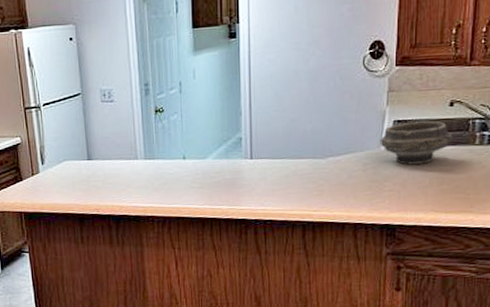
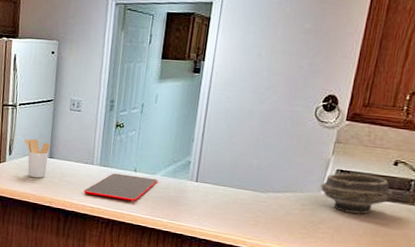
utensil holder: none [56,141,87,186] -> present [24,138,51,178]
cutting board: none [131,163,210,194] -> present [83,173,158,201]

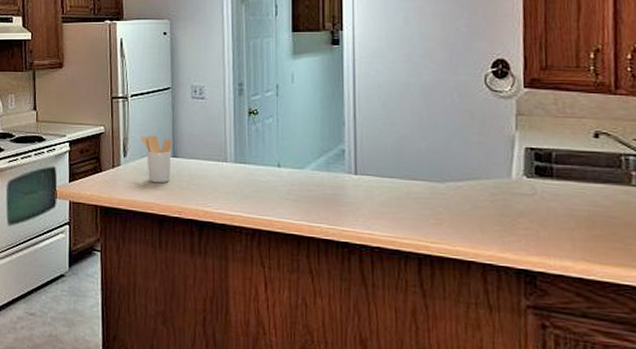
cutting board: present [83,173,158,201] -> none [218,170,308,204]
bowl: present [320,173,393,214] -> none [510,151,603,202]

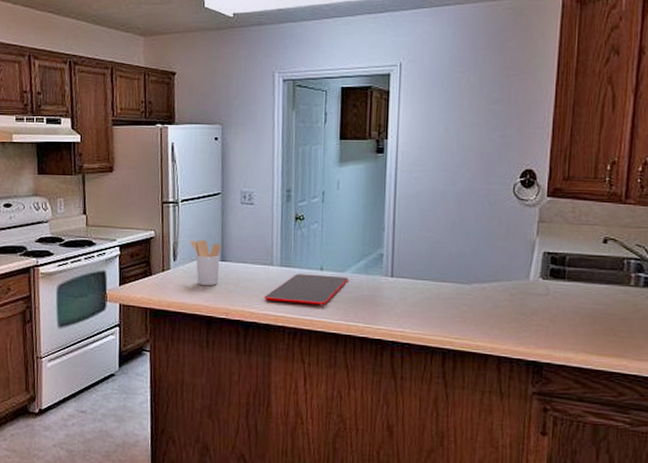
cutting board: none [218,170,308,204] -> present [264,274,349,305]

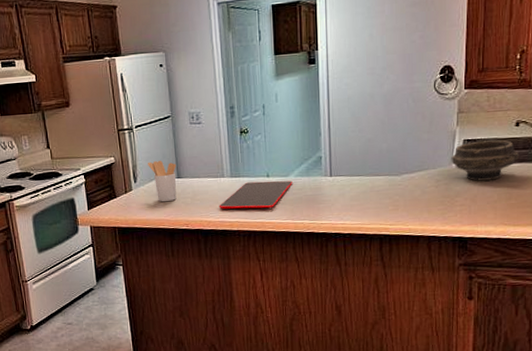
bowl: none [528,255,607,301] -> present [451,140,520,181]

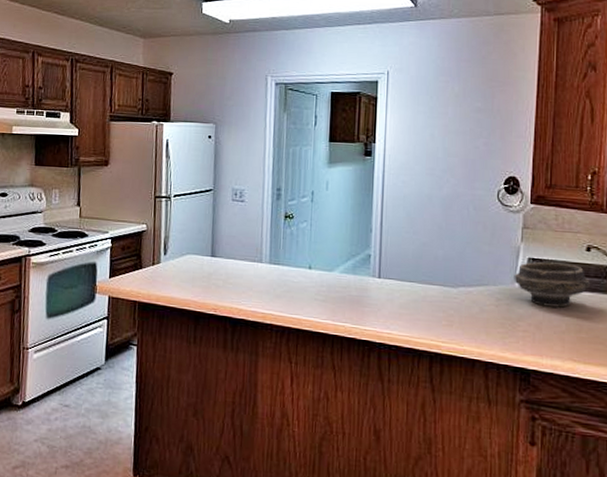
utensil holder: present [148,161,177,202] -> none [181,235,212,281]
cutting board: present [219,181,293,210] -> none [252,271,337,304]

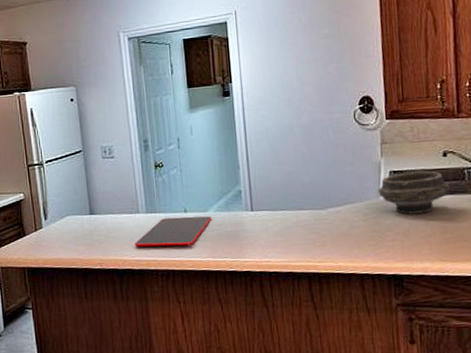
cutting board: none [252,271,337,304] -> present [134,216,212,248]

